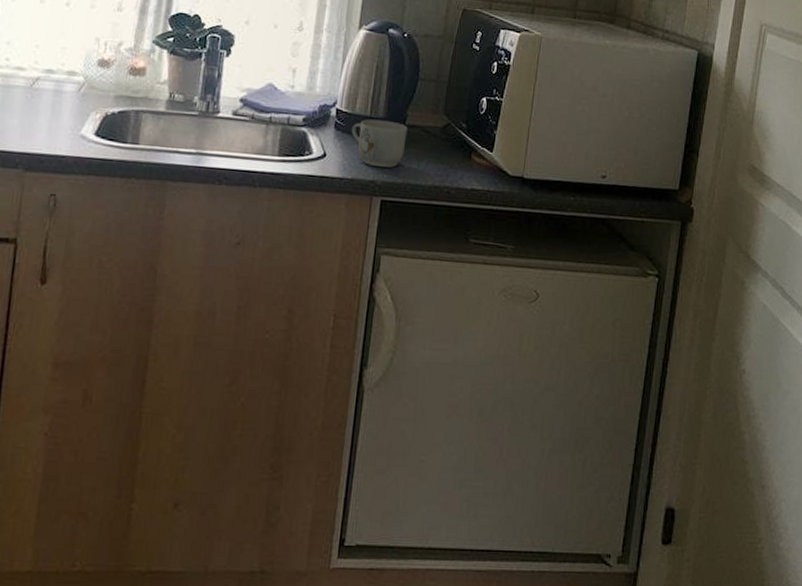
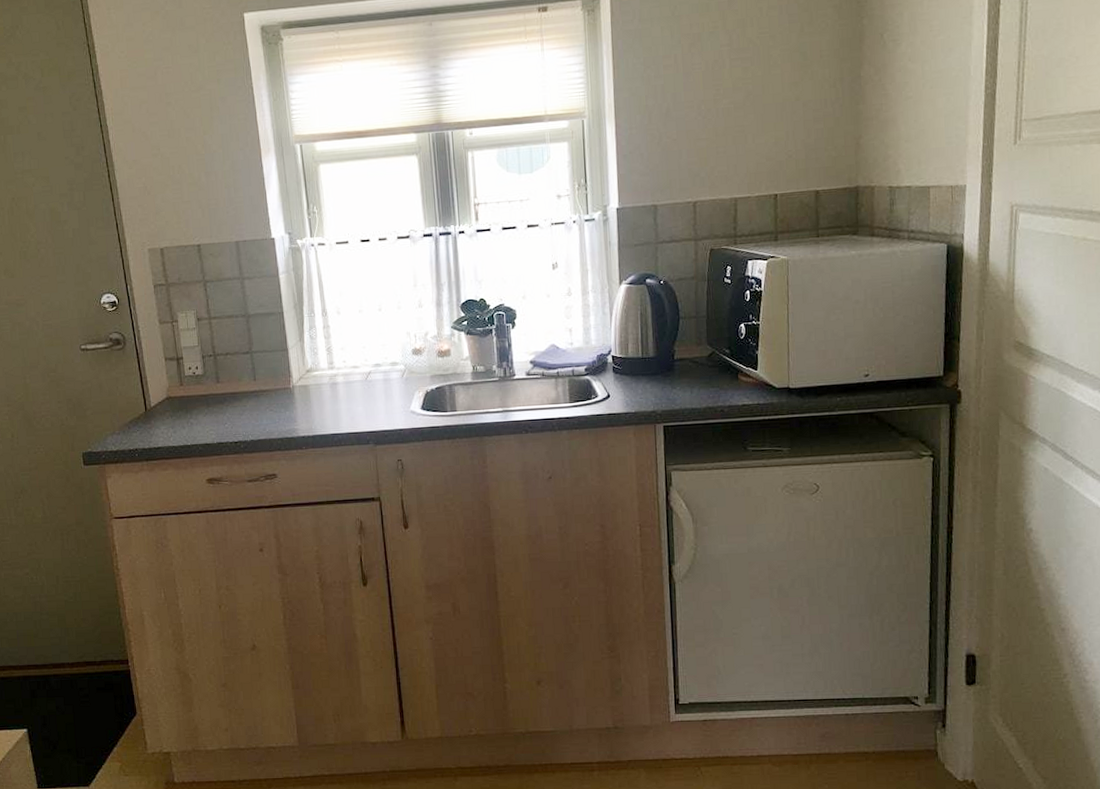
mug: present [352,119,408,168] -> none [628,358,677,399]

